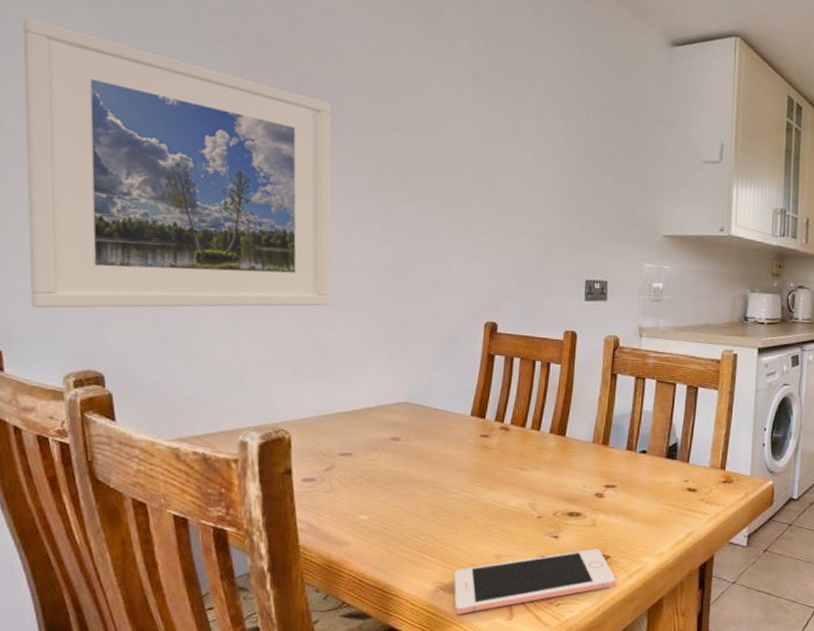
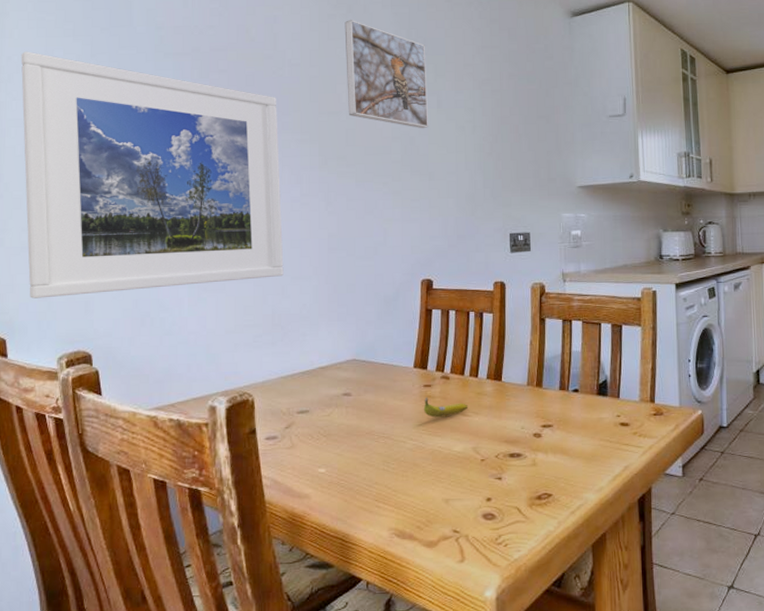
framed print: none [413,21,506,155] -> present [344,19,429,128]
cell phone: present [454,548,616,615] -> none [408,487,559,560]
fruit: none [478,447,528,470] -> present [423,397,469,418]

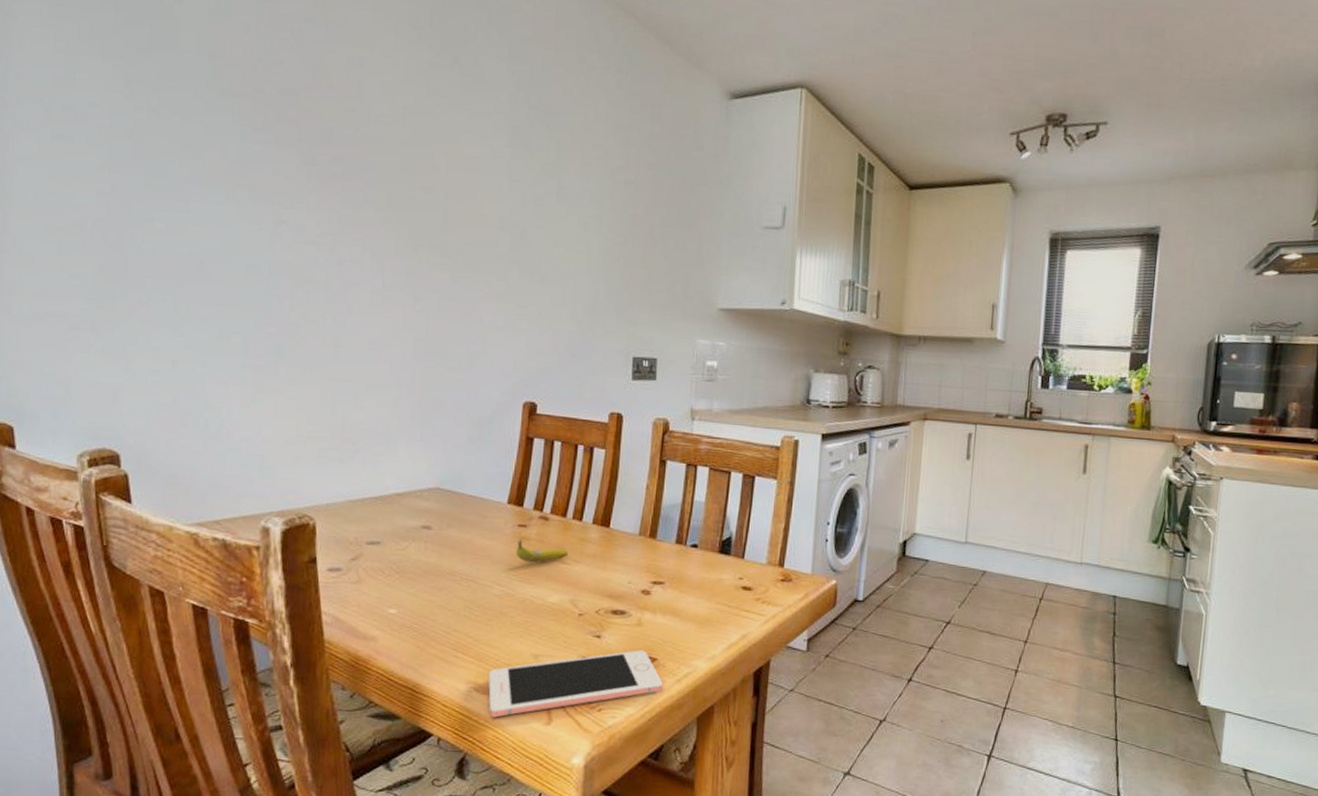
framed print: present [21,51,284,299] -> none [33,69,359,383]
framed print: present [344,19,429,128] -> none [447,71,548,219]
cell phone: none [408,487,559,560] -> present [488,650,663,718]

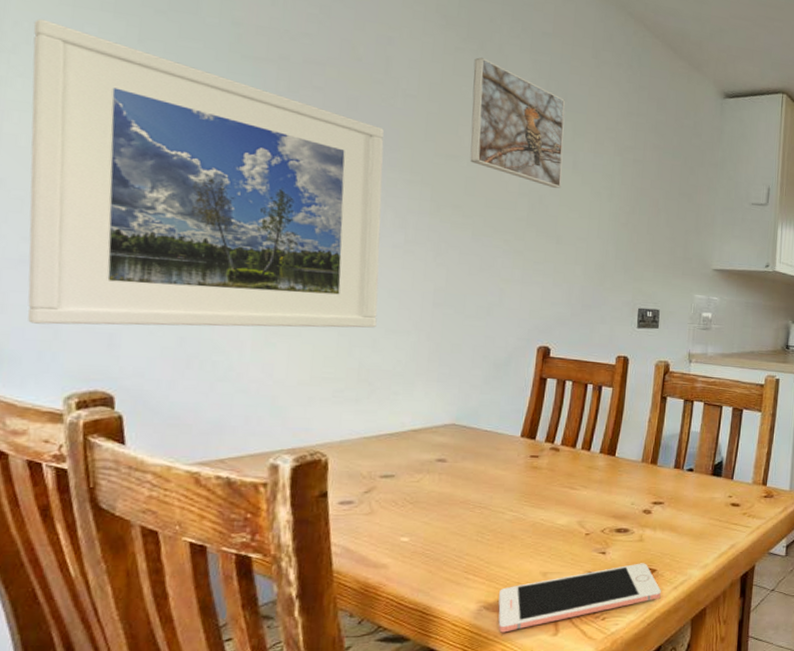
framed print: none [33,69,359,383] -> present [27,18,384,328]
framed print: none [447,71,548,219] -> present [470,56,565,188]
fruit: present [515,538,569,563] -> none [527,467,578,490]

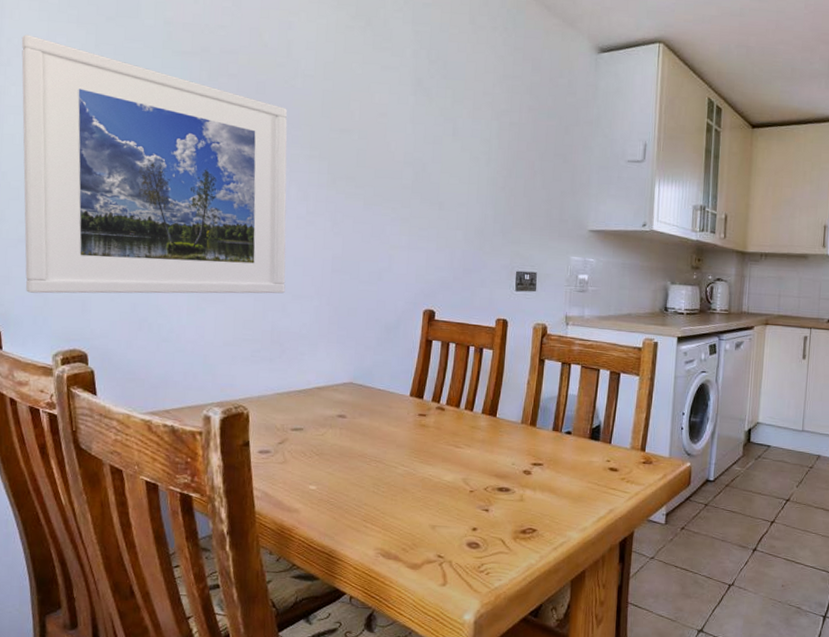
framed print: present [470,56,565,188] -> none [360,32,445,156]
cell phone: present [498,563,661,633] -> none [393,522,541,579]

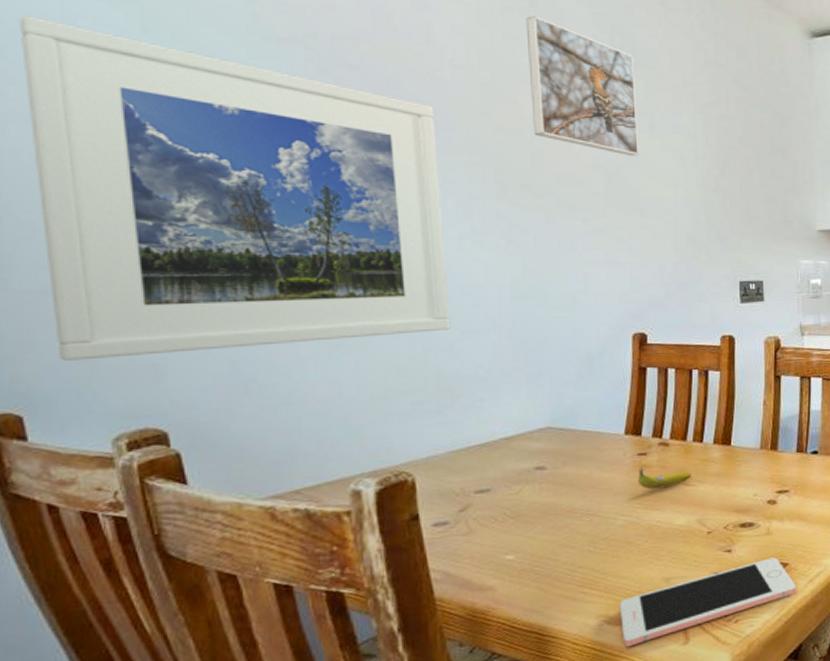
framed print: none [360,32,445,156] -> present [526,15,640,156]
cell phone: none [393,522,541,579] -> present [620,557,796,647]
fruit: none [416,425,462,447] -> present [637,466,692,490]

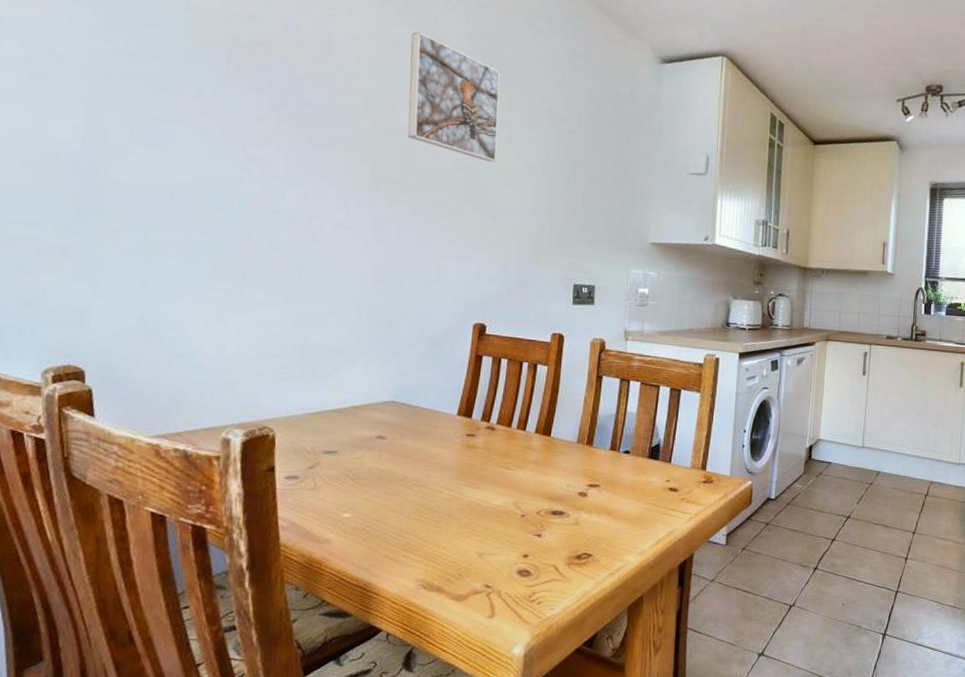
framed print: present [18,15,451,361] -> none [10,13,326,305]
cell phone: present [620,557,796,647] -> none [435,547,597,613]
fruit: present [637,466,692,490] -> none [464,446,513,469]

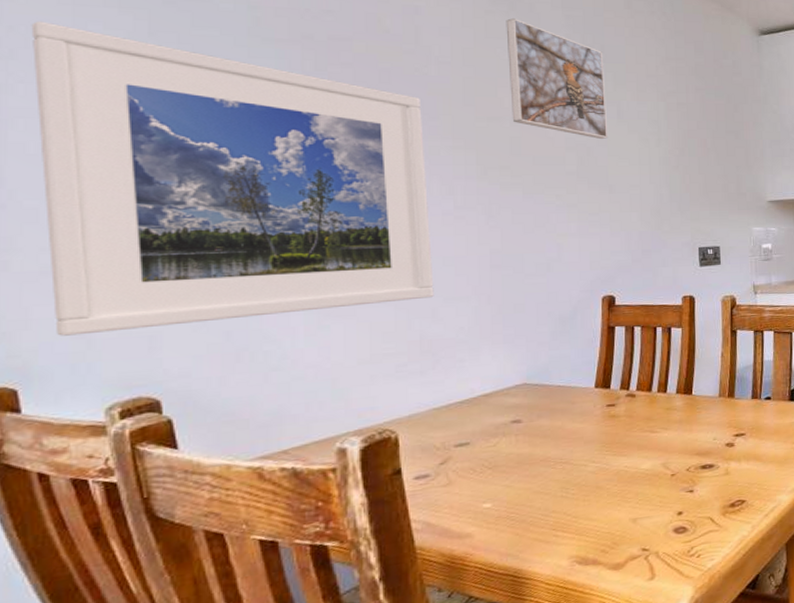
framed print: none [10,13,326,305] -> present [31,21,434,336]

